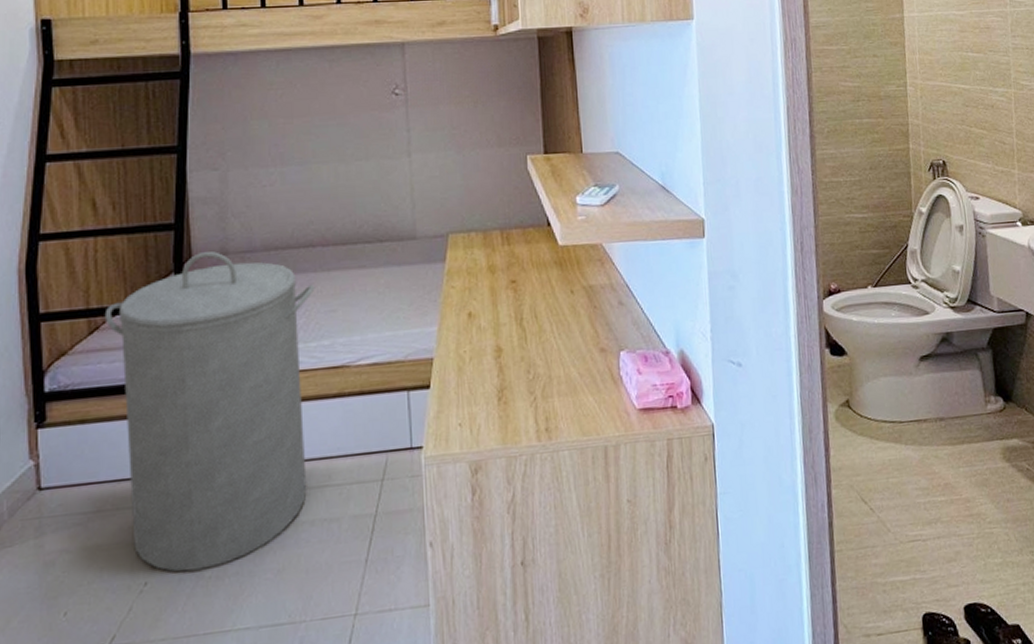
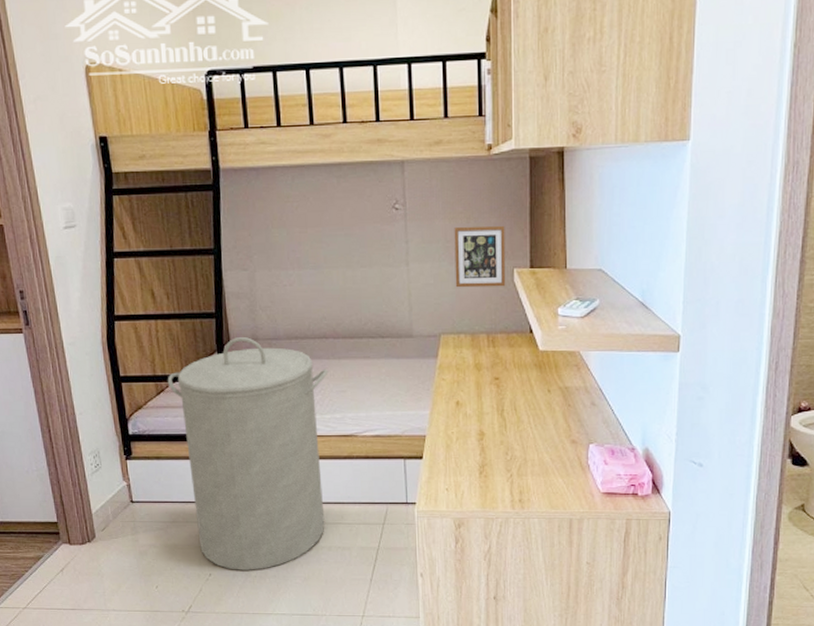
picture frame: none [461,108,519,179] -> present [454,225,506,288]

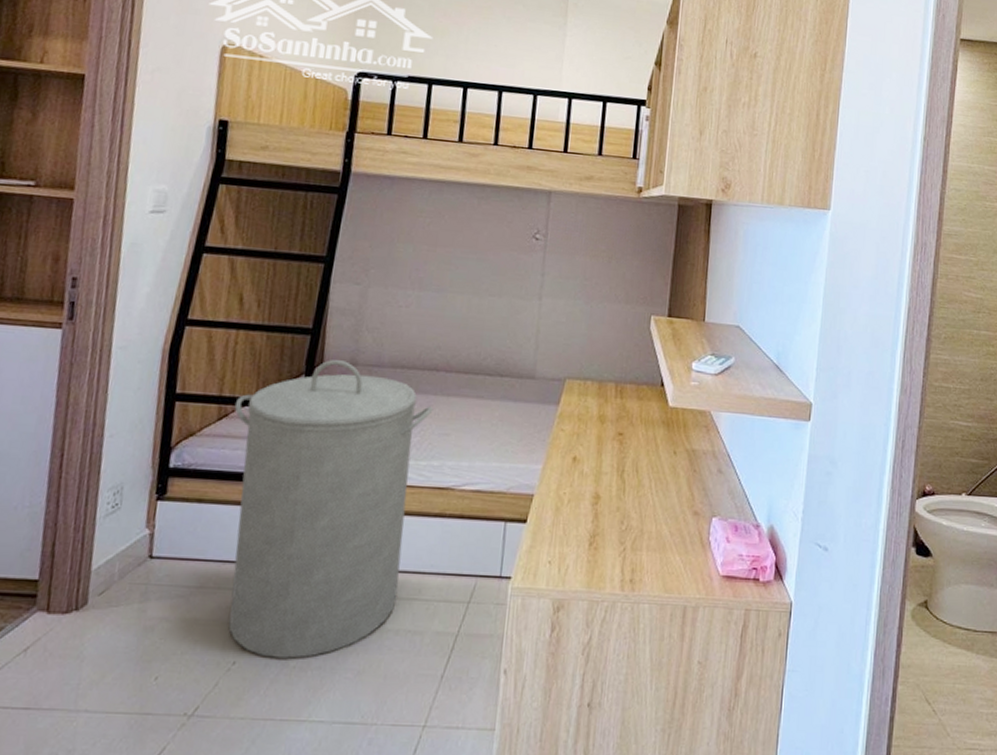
picture frame: present [454,225,506,288] -> none [588,265,647,334]

